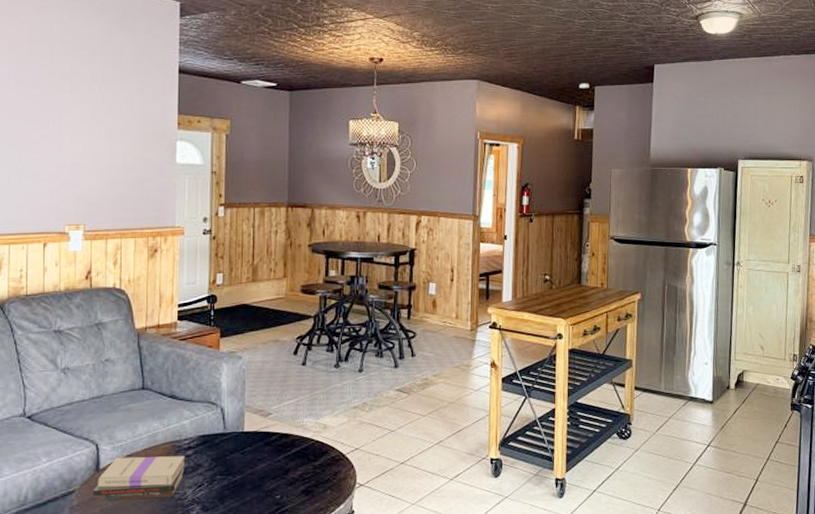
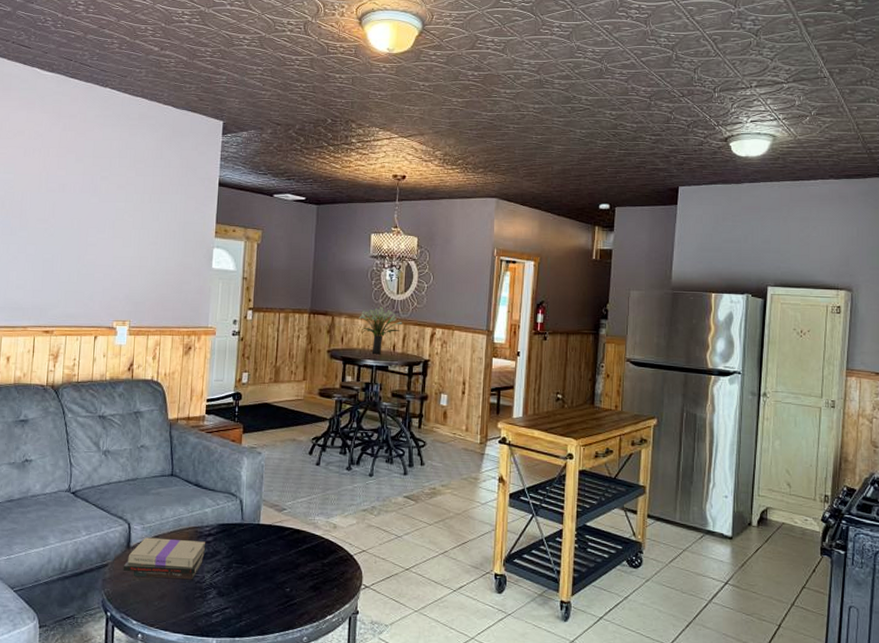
flower arrangement: none [340,196,386,247] -> present [359,306,403,355]

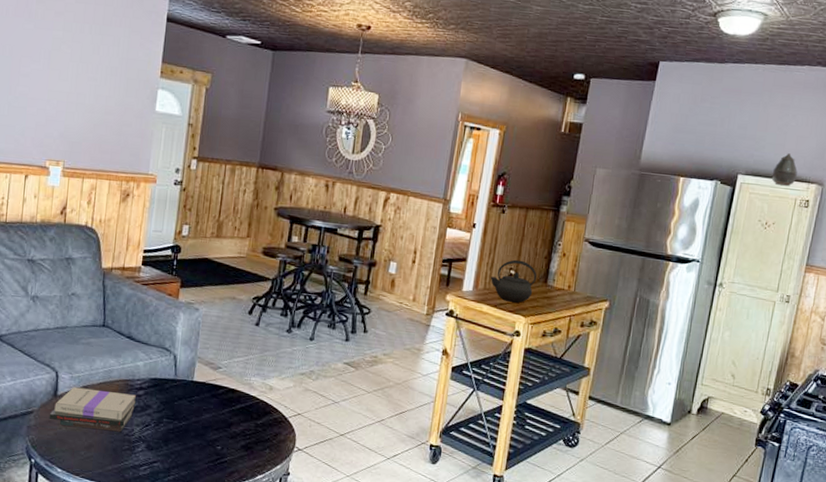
flower arrangement: present [359,306,403,355] -> none [310,165,356,217]
kettle: none [538,384,584,426] -> present [490,259,537,303]
decorative jar: none [800,263,825,295] -> present [771,153,798,187]

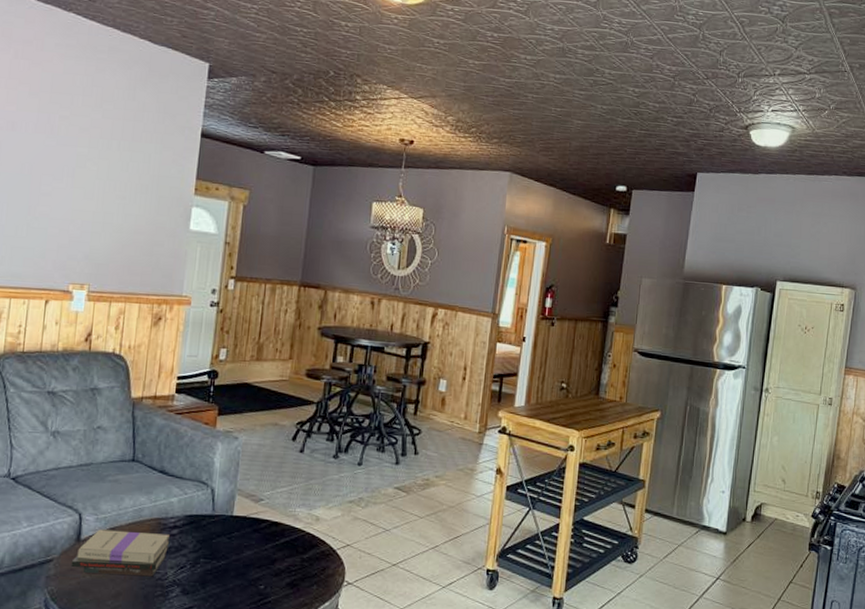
kettle: present [490,259,537,303] -> none [542,372,589,416]
decorative jar: present [771,153,798,187] -> none [808,259,831,292]

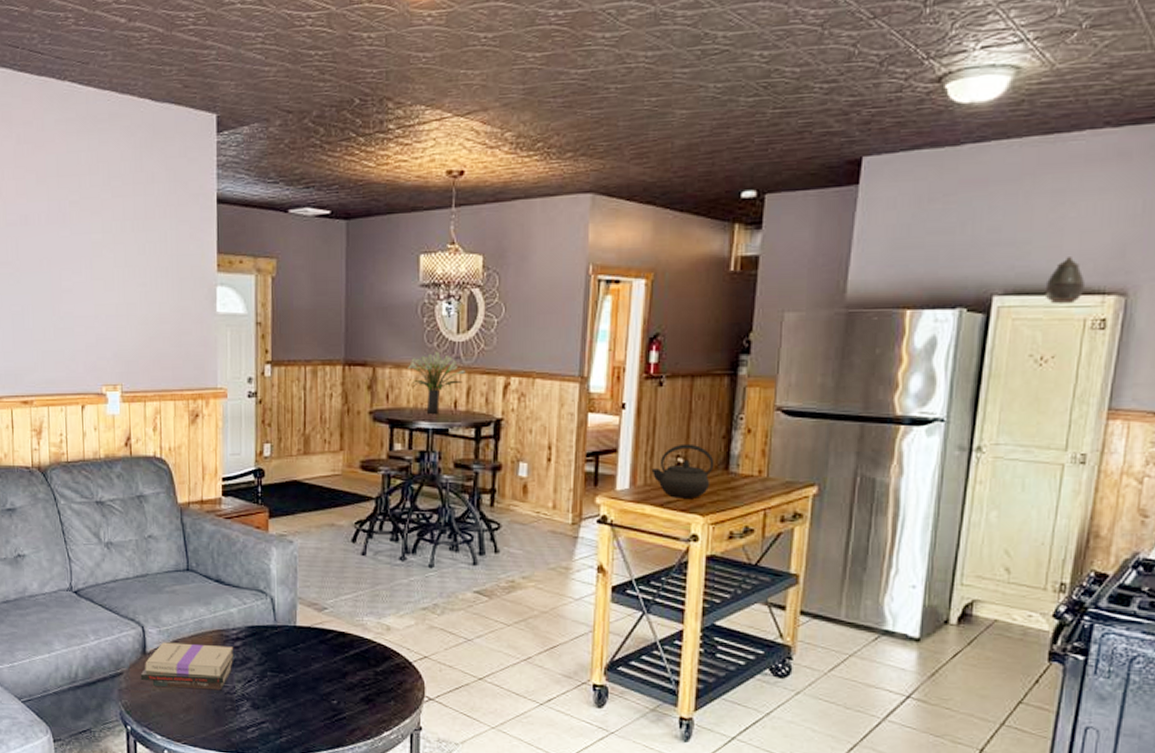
flower arrangement: none [354,282,402,335] -> present [408,351,466,415]
kettle: none [542,372,589,416] -> present [651,443,714,498]
decorative jar: none [808,259,831,292] -> present [1044,257,1085,305]

